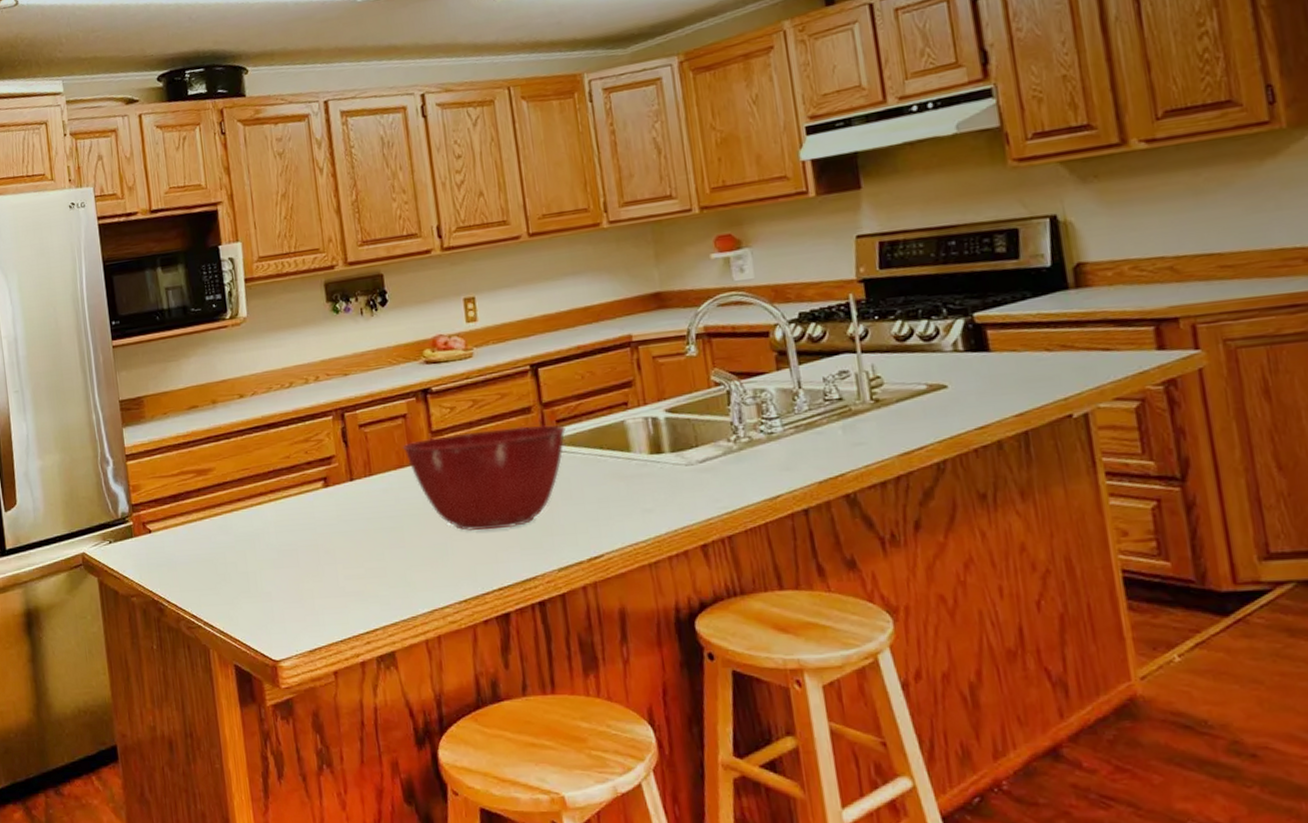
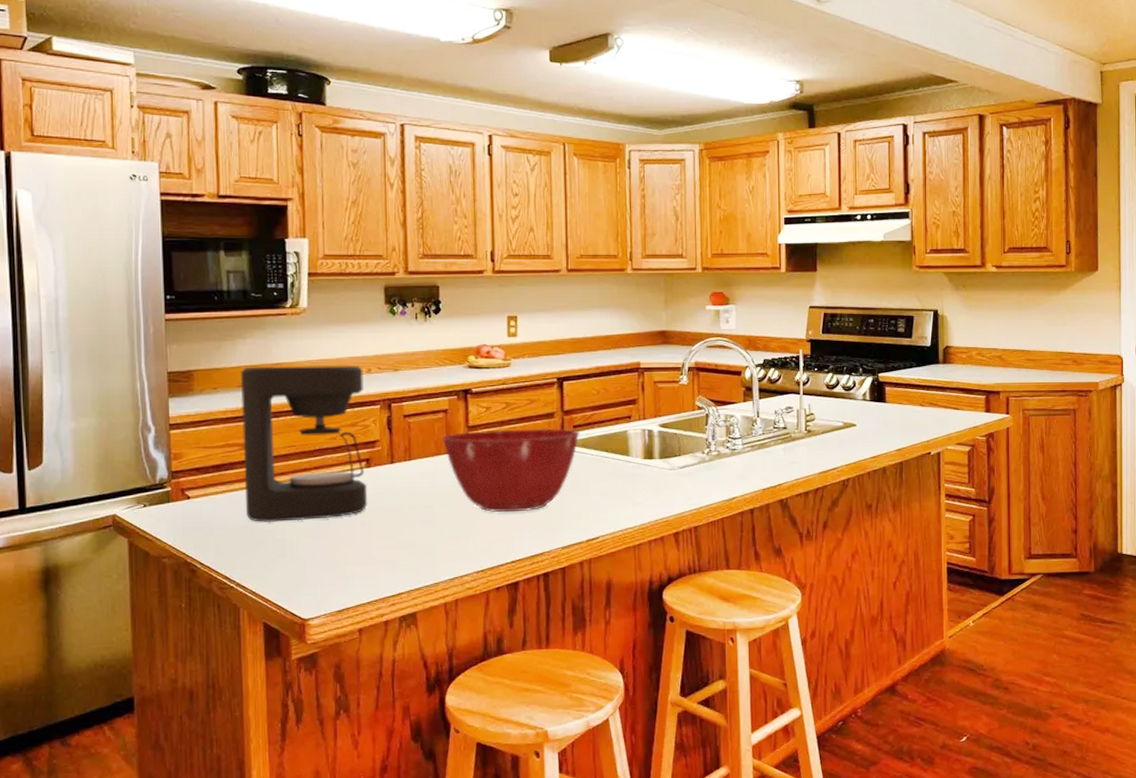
coffee maker: none [188,373,330,555] -> present [240,365,368,523]

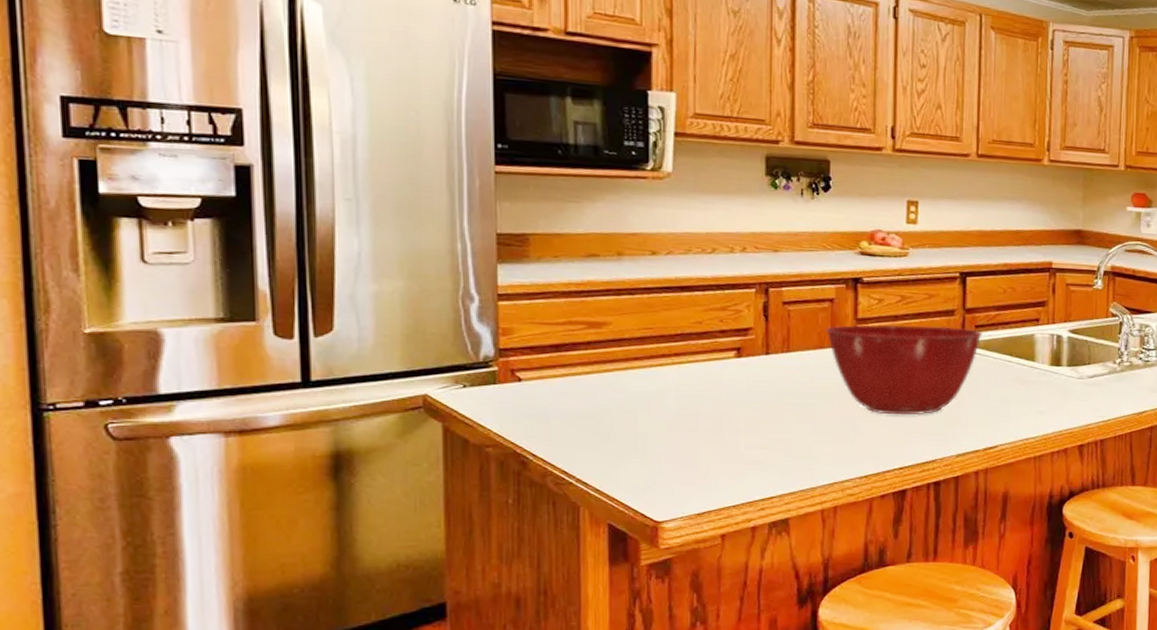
coffee maker: present [240,365,368,523] -> none [587,235,737,414]

